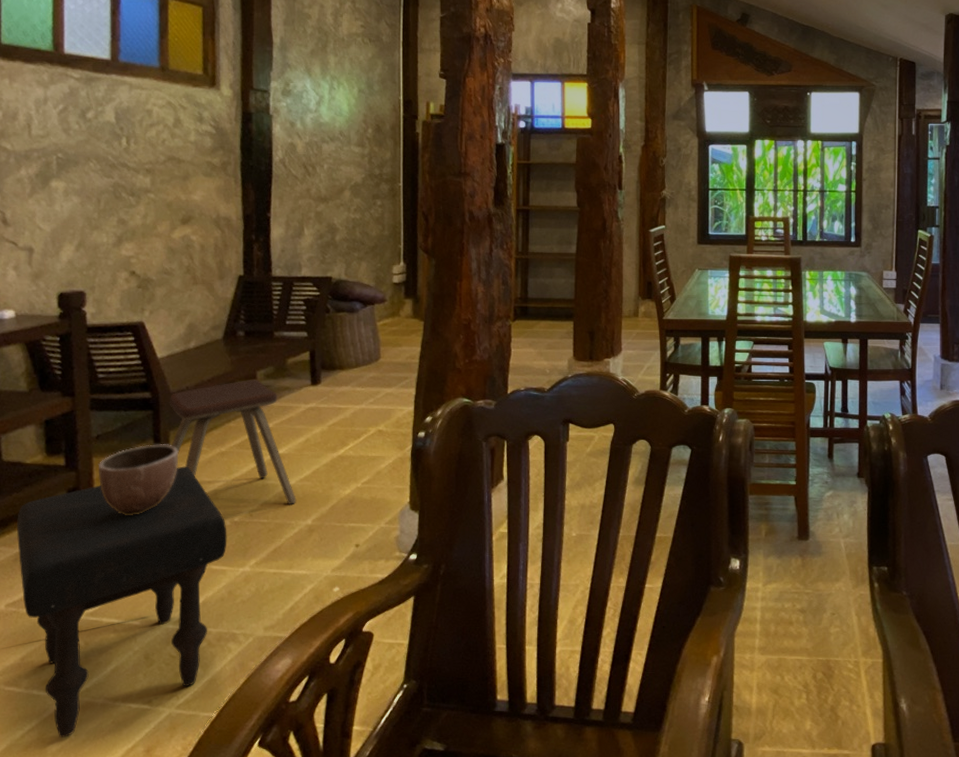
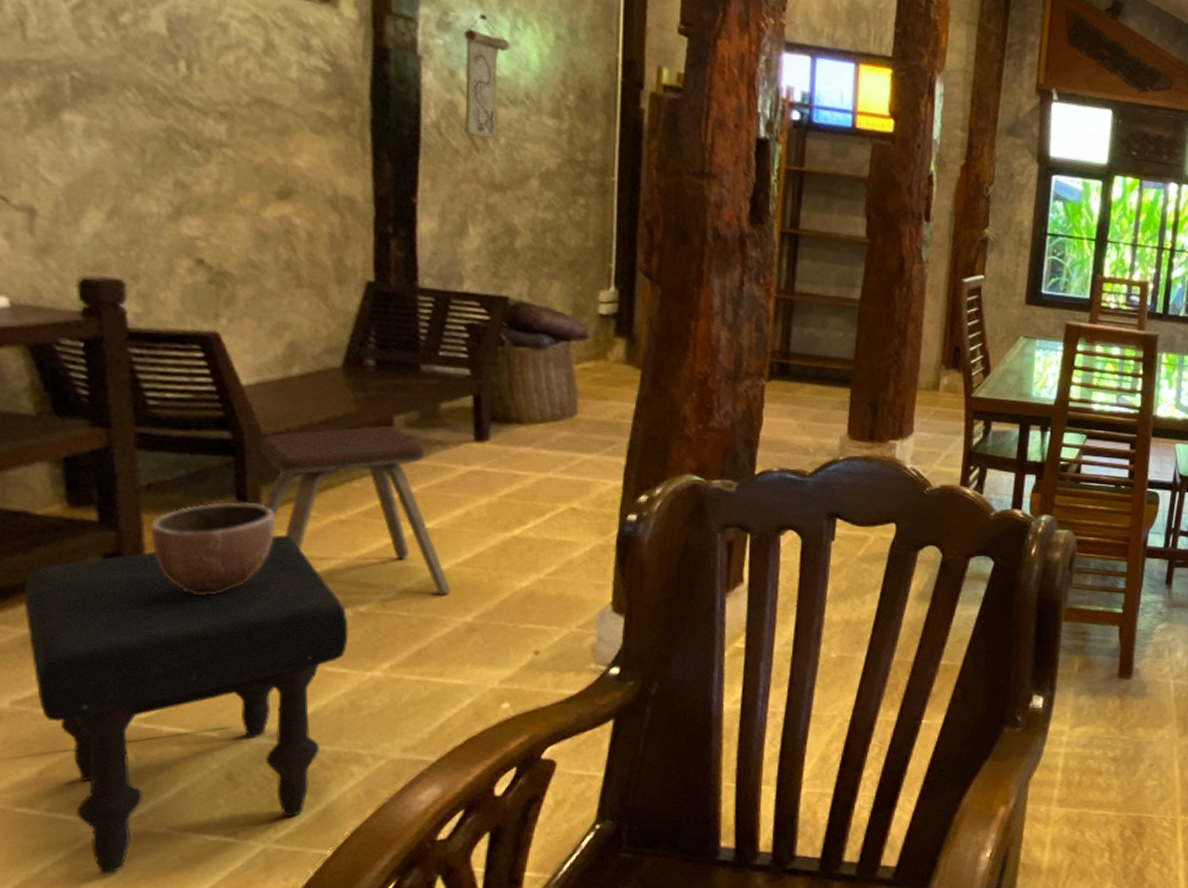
wall scroll: none [299,82,329,166] -> present [464,14,510,139]

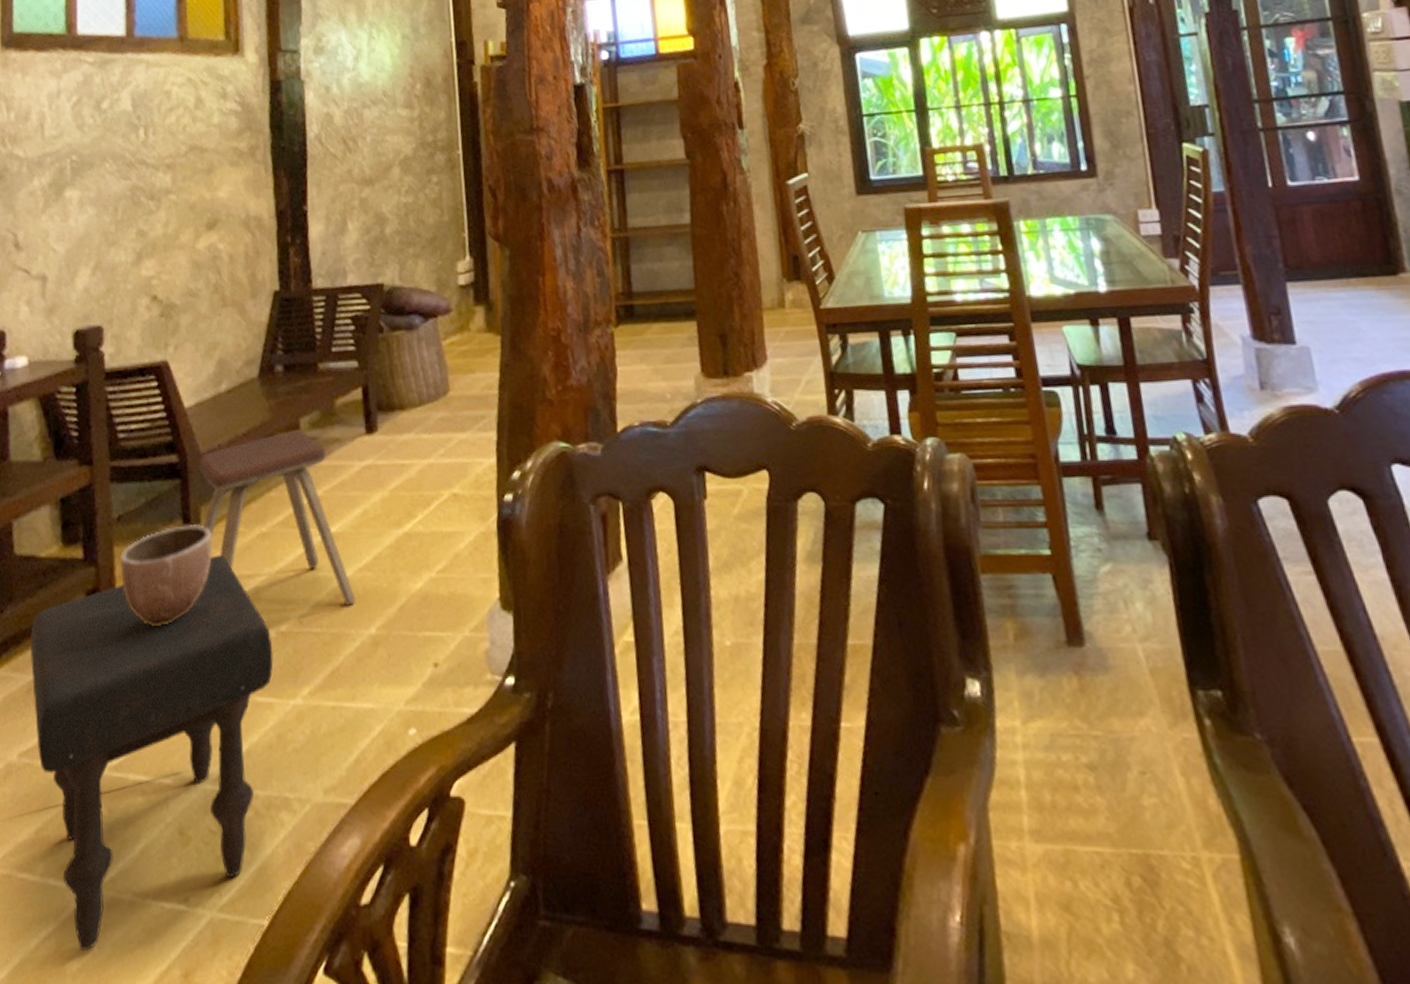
wall scroll: present [464,14,510,139] -> none [334,33,368,140]

